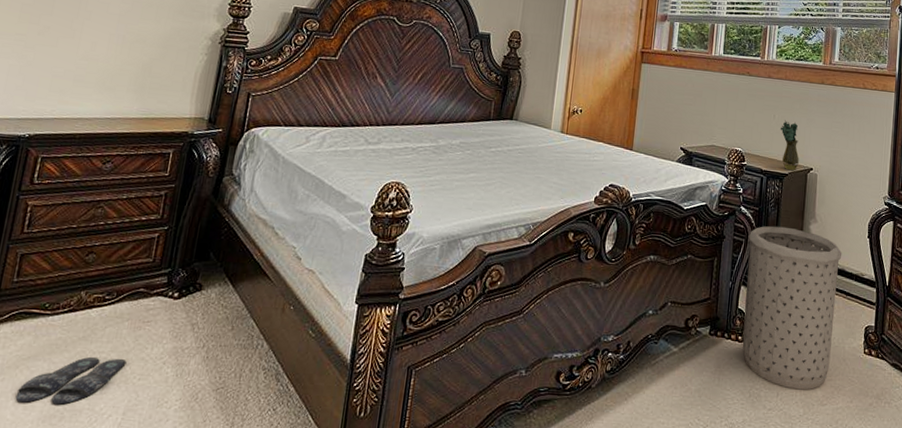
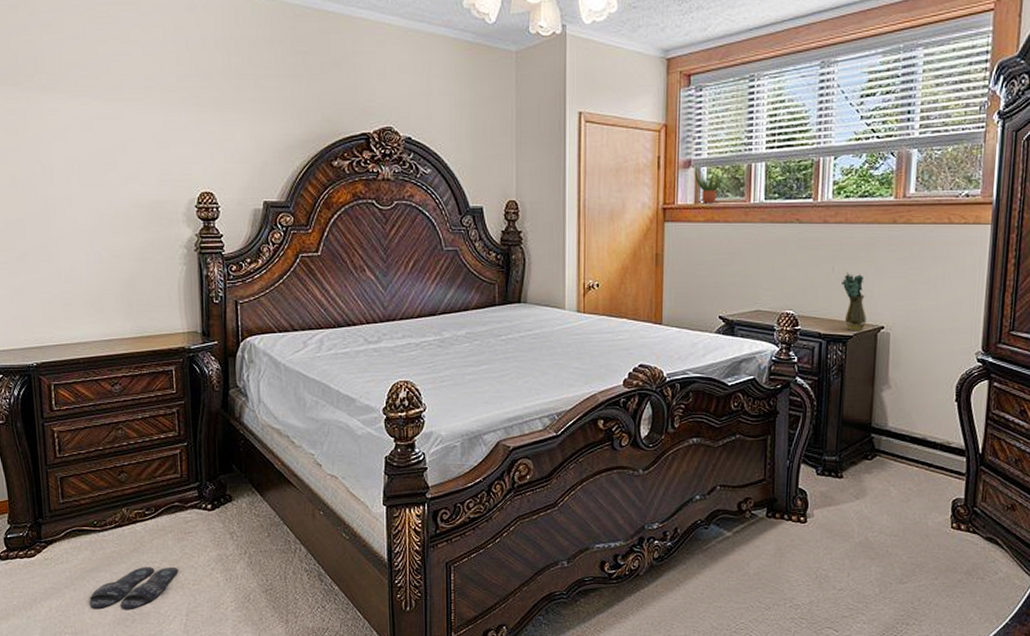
potted plant: none [669,21,692,53] -> present [694,167,724,204]
laundry basket: present [742,226,842,390] -> none [805,396,923,569]

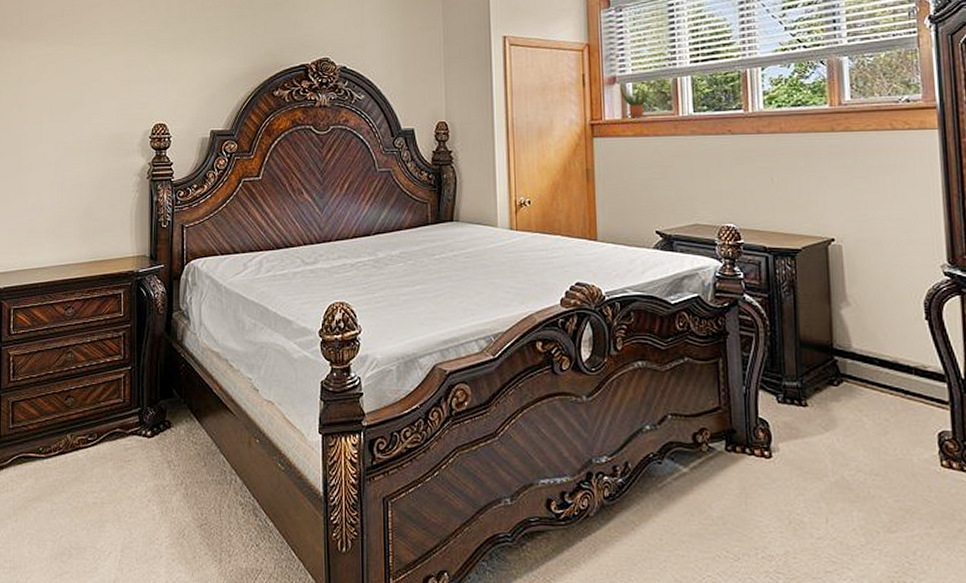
slippers: present [89,566,178,610] -> none [29,496,116,544]
vase: present [842,271,867,332] -> none [783,182,814,245]

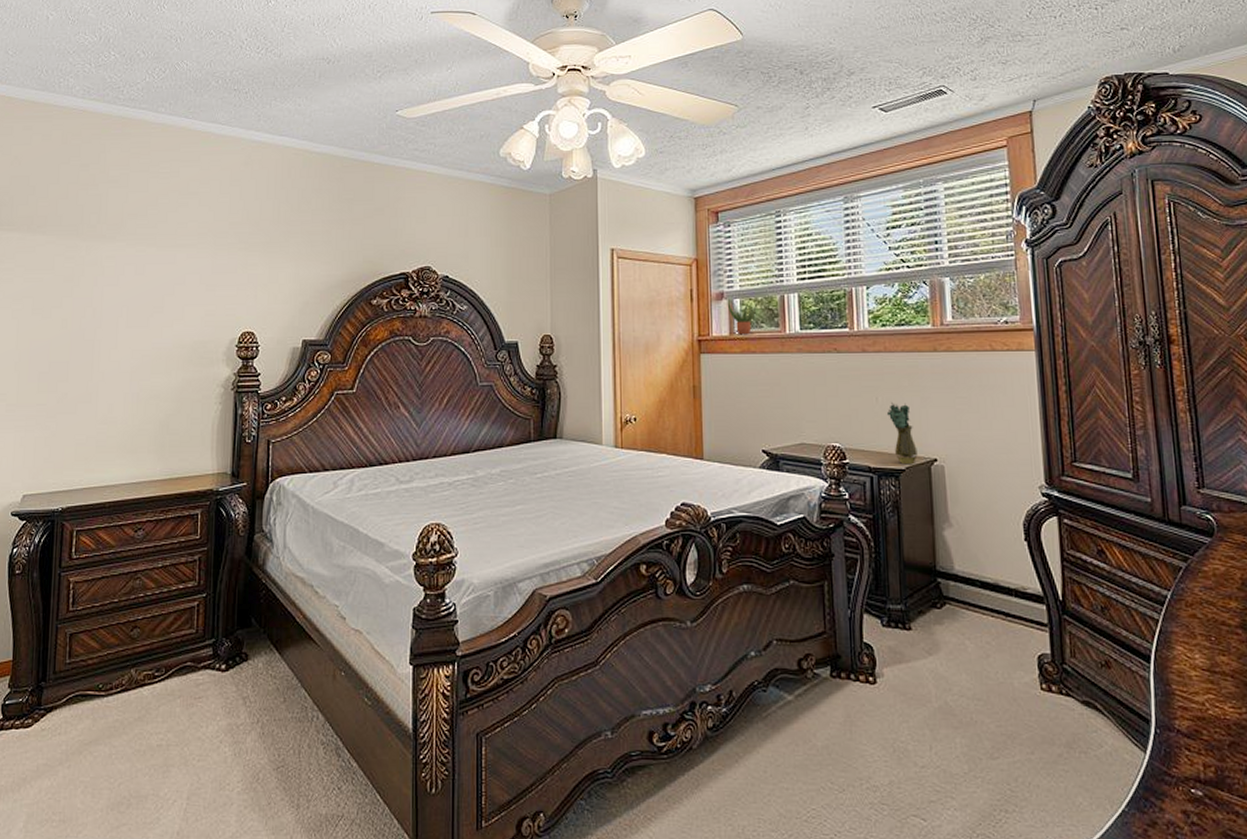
vase: none [783,182,814,245] -> present [887,401,918,465]

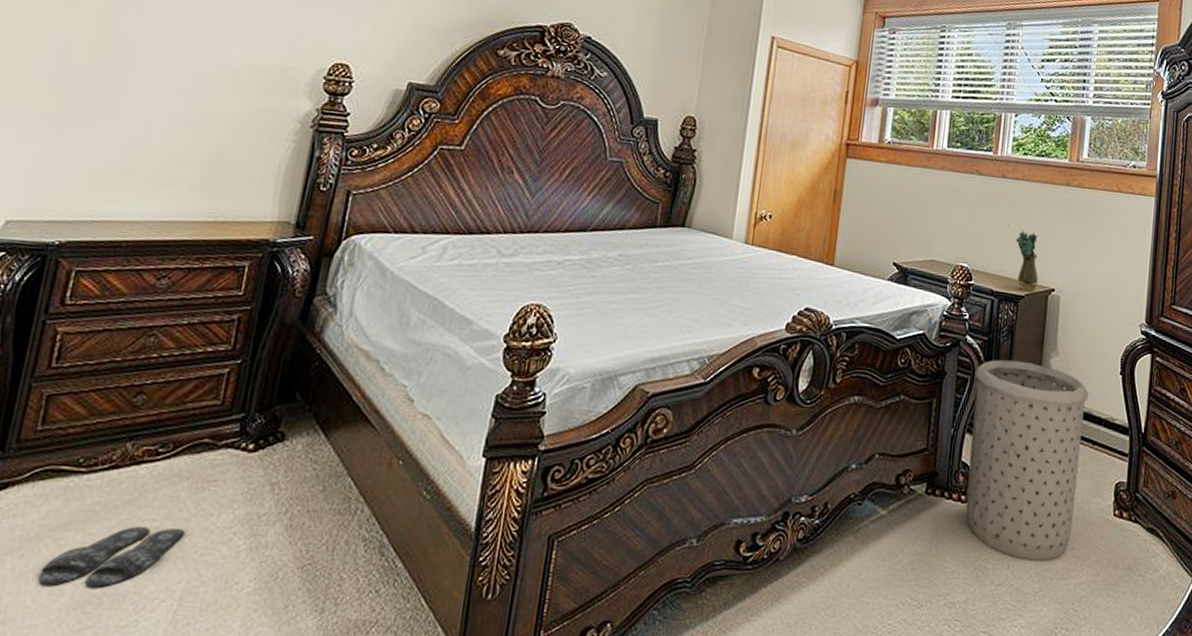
slippers: none [83,738,184,792] -> present [38,525,185,589]
potted plant: present [727,299,757,335] -> none [880,106,910,145]
laundry basket: none [864,536,996,741] -> present [966,359,1089,561]

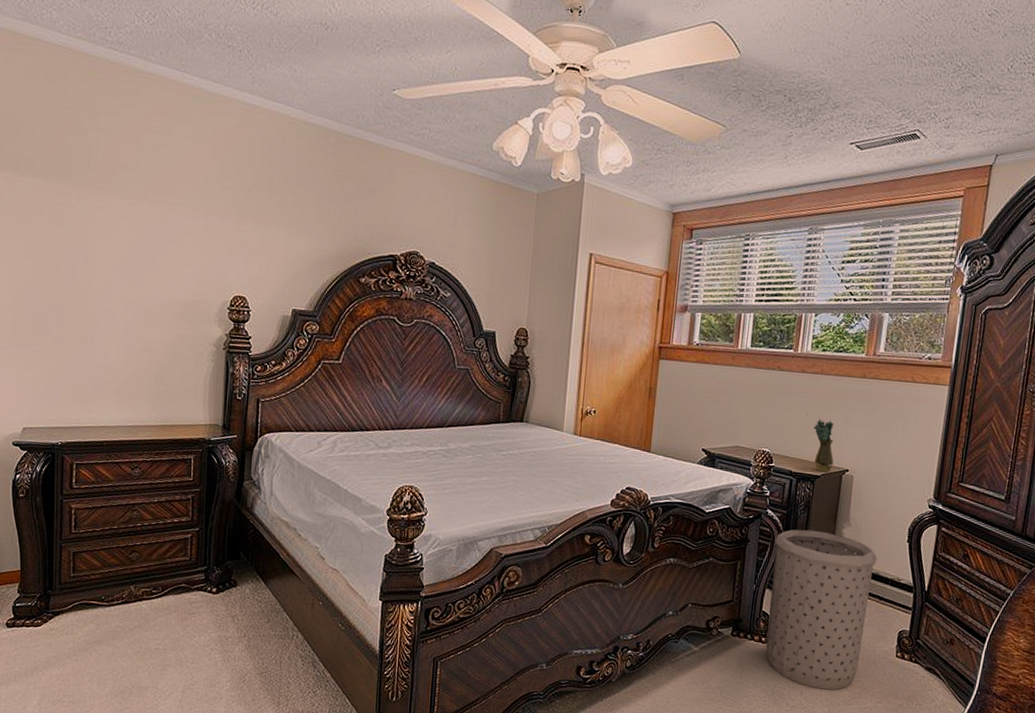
slippers: present [38,525,185,589] -> none [89,642,179,683]

